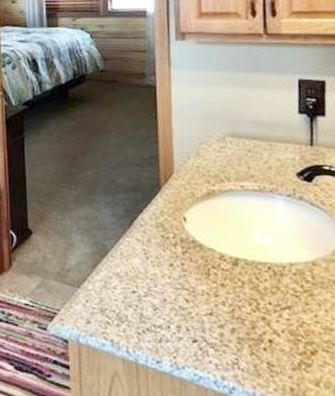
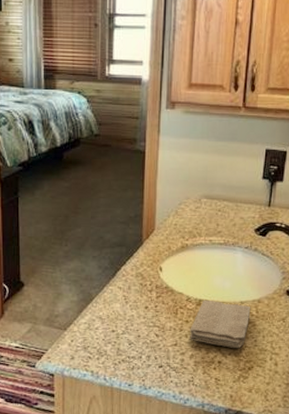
washcloth: none [227,258,305,324] -> present [190,300,251,348]

